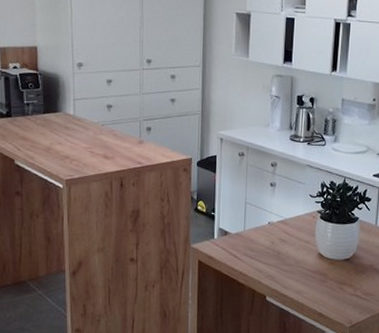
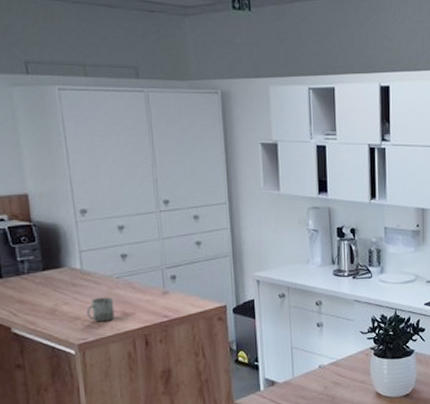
cup: none [74,141,98,163] -> present [86,297,115,322]

